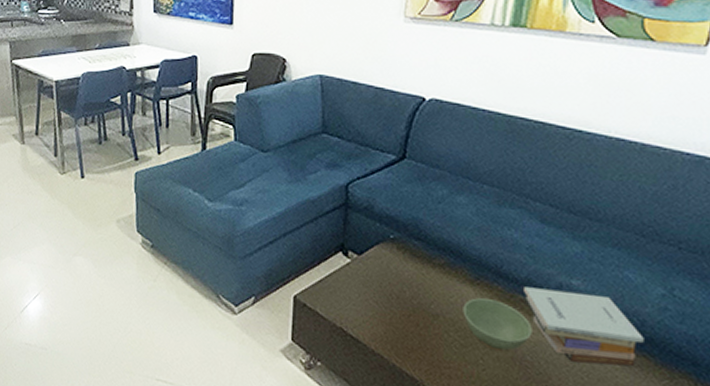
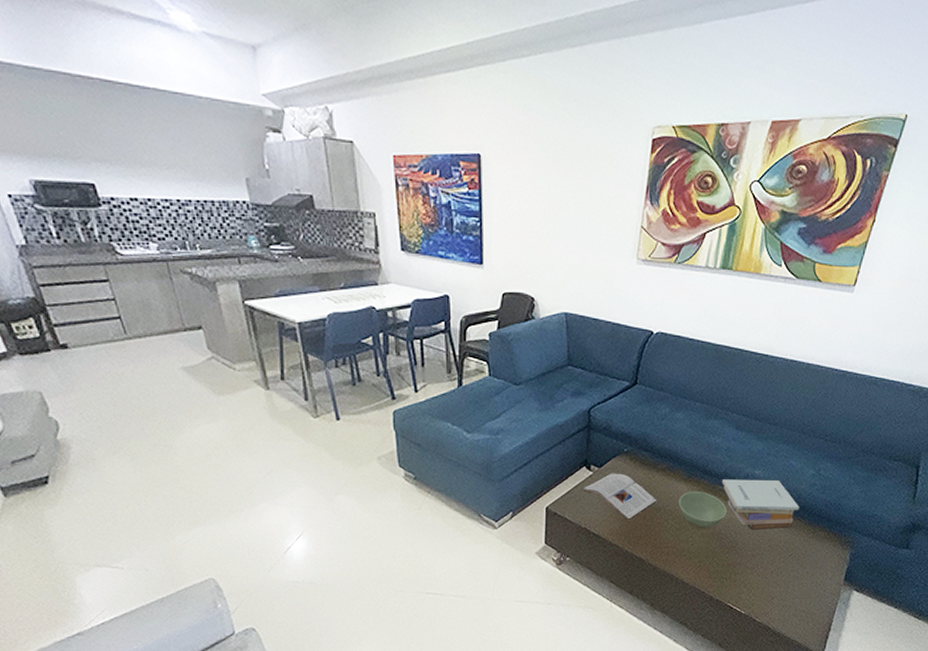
magazine: none [340,263,433,325] -> present [584,473,657,520]

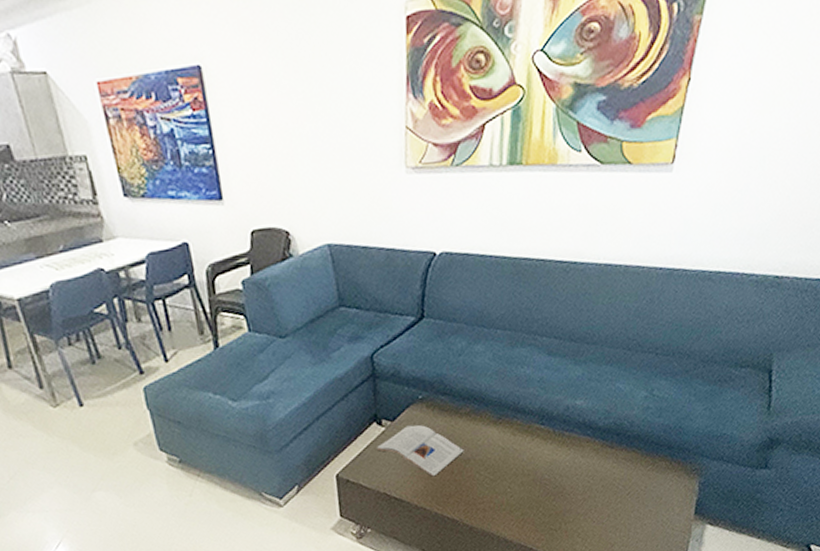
bowl: present [678,492,727,530] -> none [489,433,548,478]
books: present [722,479,799,530] -> none [538,409,633,470]

